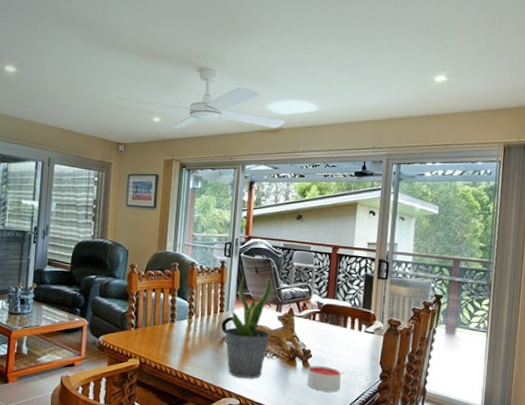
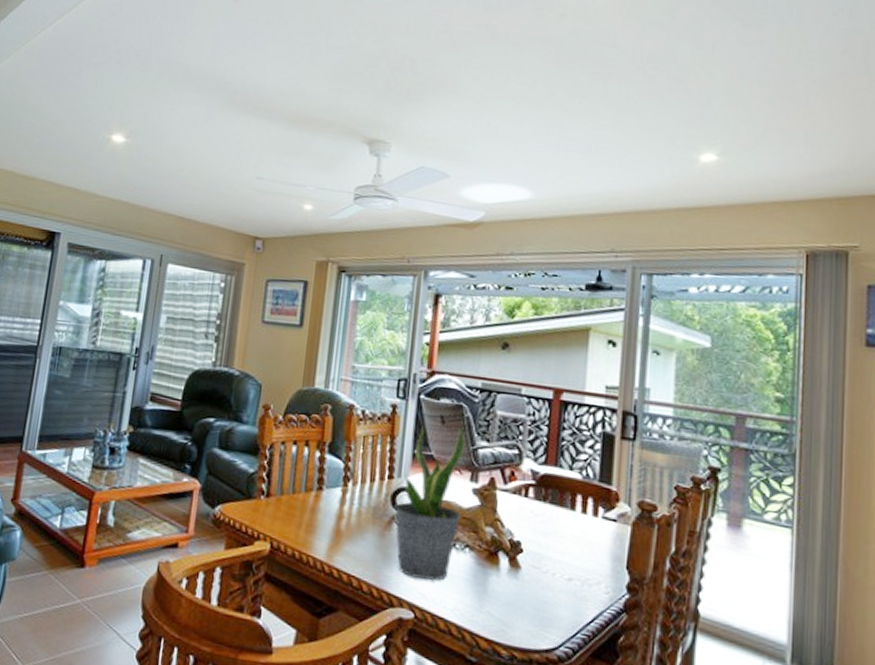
candle: present [307,366,341,392] -> none [515,565,567,609]

